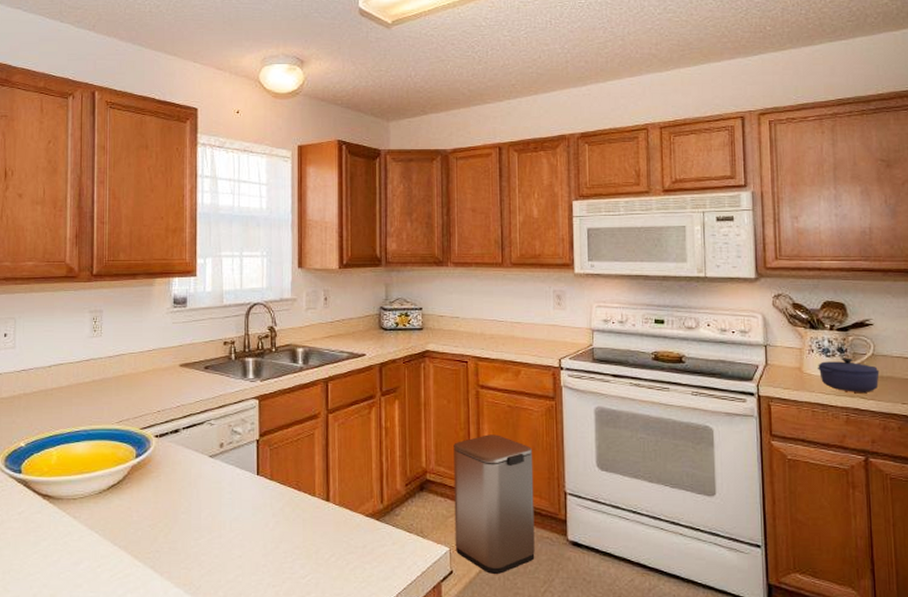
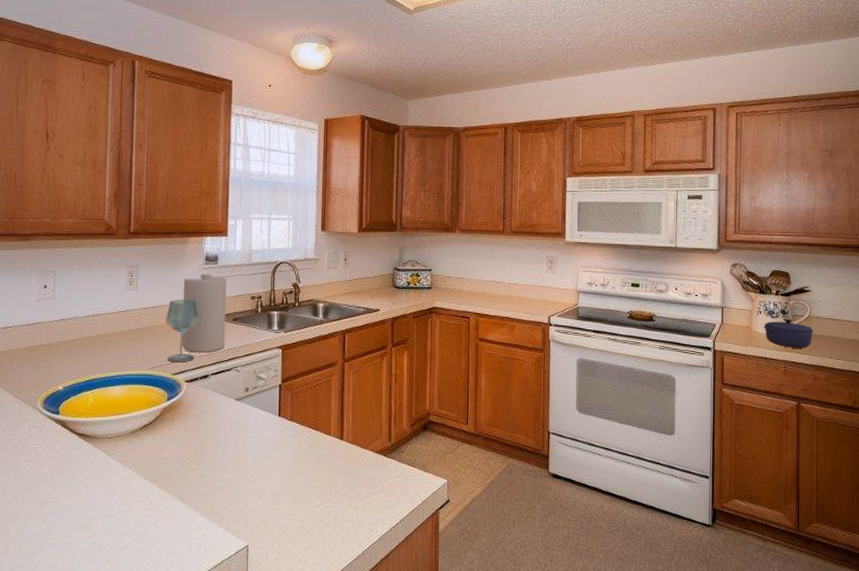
wine glass: none [132,346,168,416] -> present [166,299,199,363]
paper towel holder: none [149,317,197,405] -> present [181,273,227,353]
pedal bin: present [453,434,535,574] -> none [452,381,523,502]

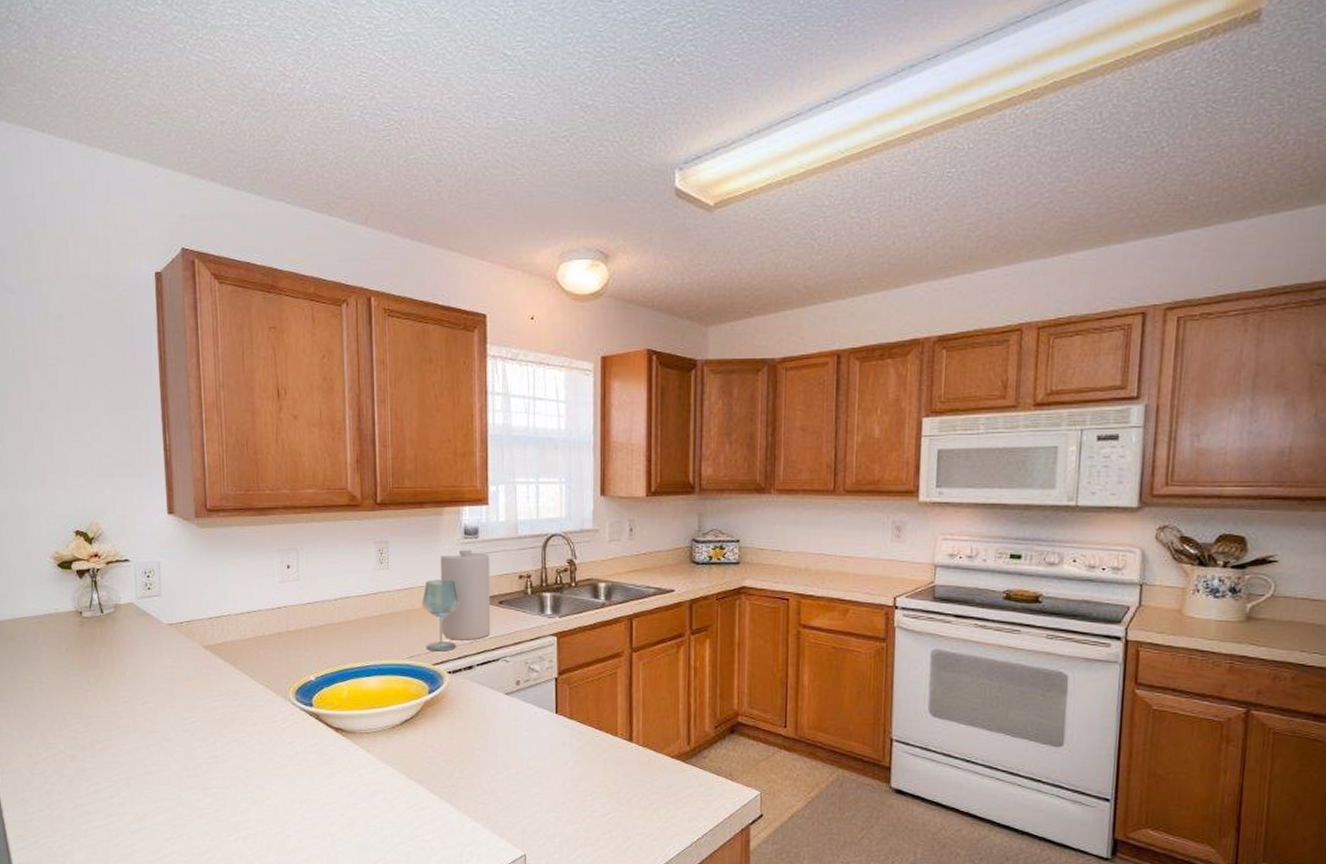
cooking pot: present [764,318,813,348] -> none [1202,599,1278,638]

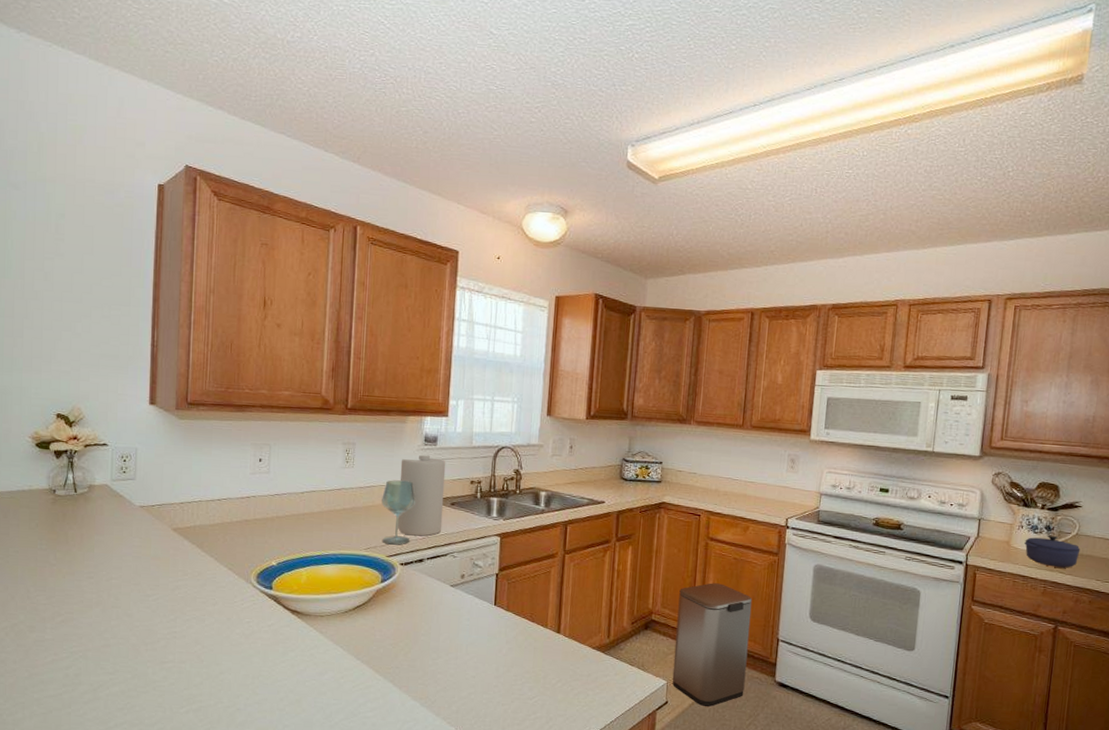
pedal bin: none [766,677,858,819] -> present [672,583,753,707]
cooking pot: none [1202,599,1278,638] -> present [1024,535,1081,568]

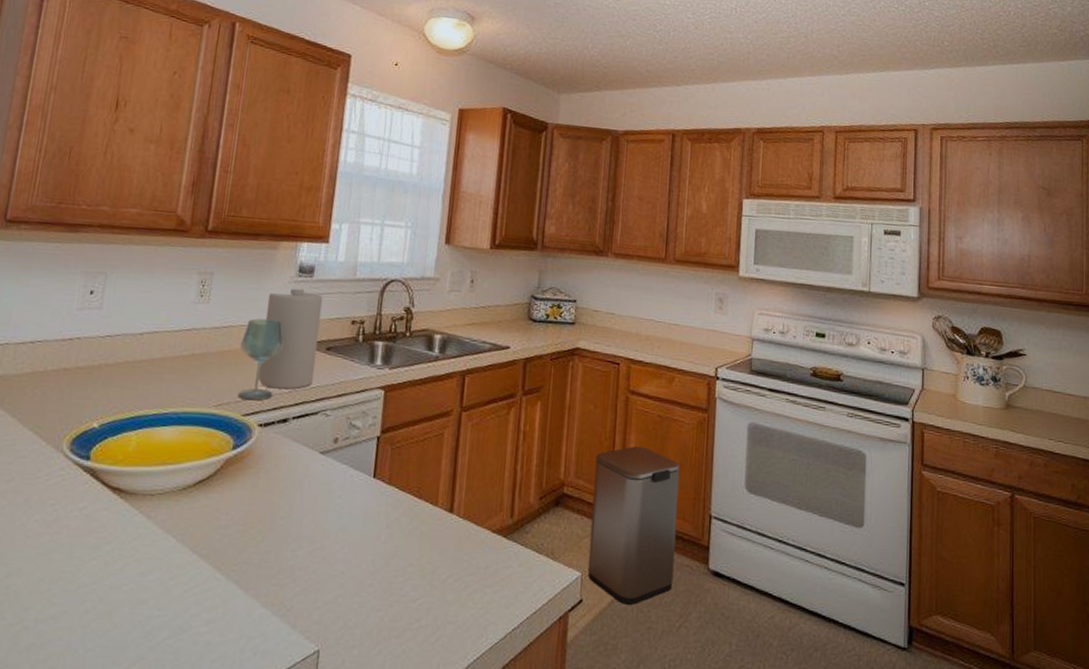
cooking pot: present [1024,535,1081,568] -> none [972,387,1030,425]

